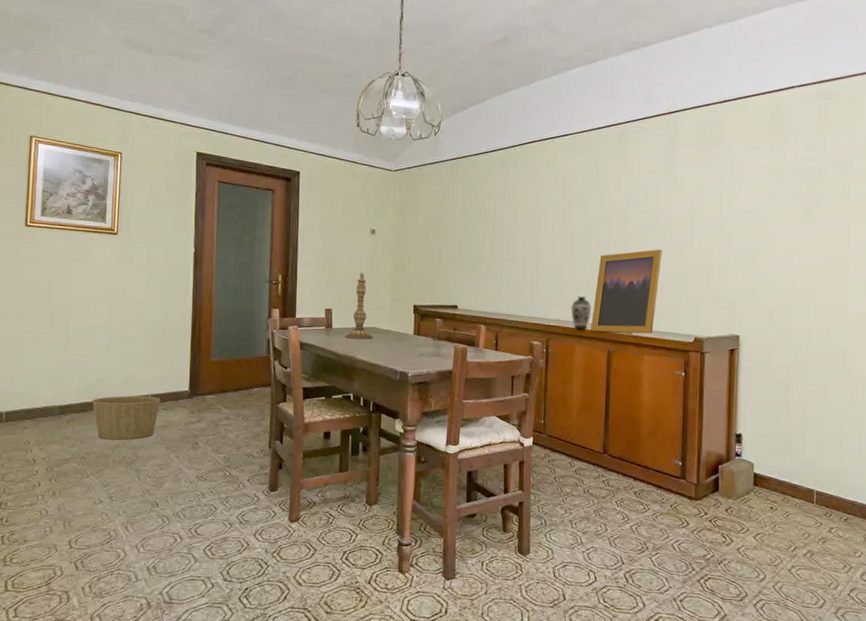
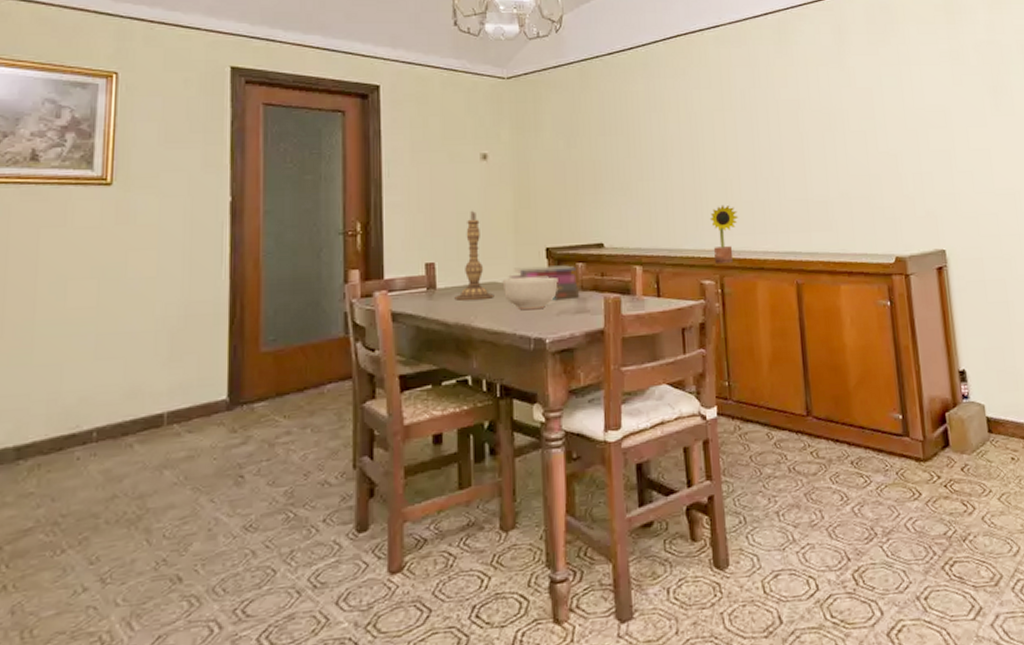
basket: present [91,395,161,440] -> none [70,414,183,490]
bowl: none [379,325,421,351] -> present [502,276,558,311]
books: none [384,318,436,346] -> present [508,265,579,301]
decorative plant: none [543,283,567,330] -> present [709,204,739,265]
decorative vase: present [571,296,592,331] -> none [746,219,772,262]
picture frame: present [591,249,662,334] -> none [772,154,847,263]

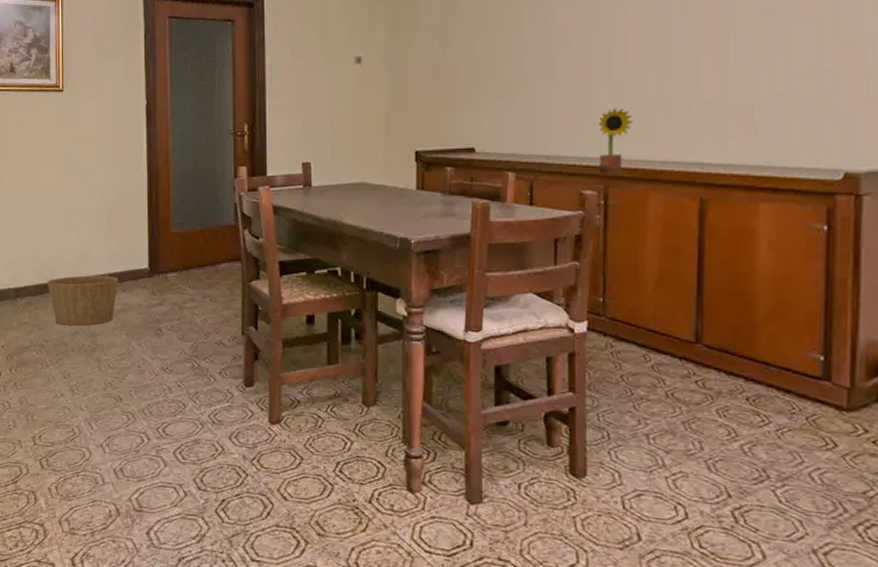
basket: none [70,414,183,490] -> present [47,275,119,326]
candlestick: present [454,210,495,302] -> none [327,113,364,199]
bowl: present [502,276,558,311] -> none [371,178,426,211]
books: present [508,265,579,301] -> none [377,169,446,203]

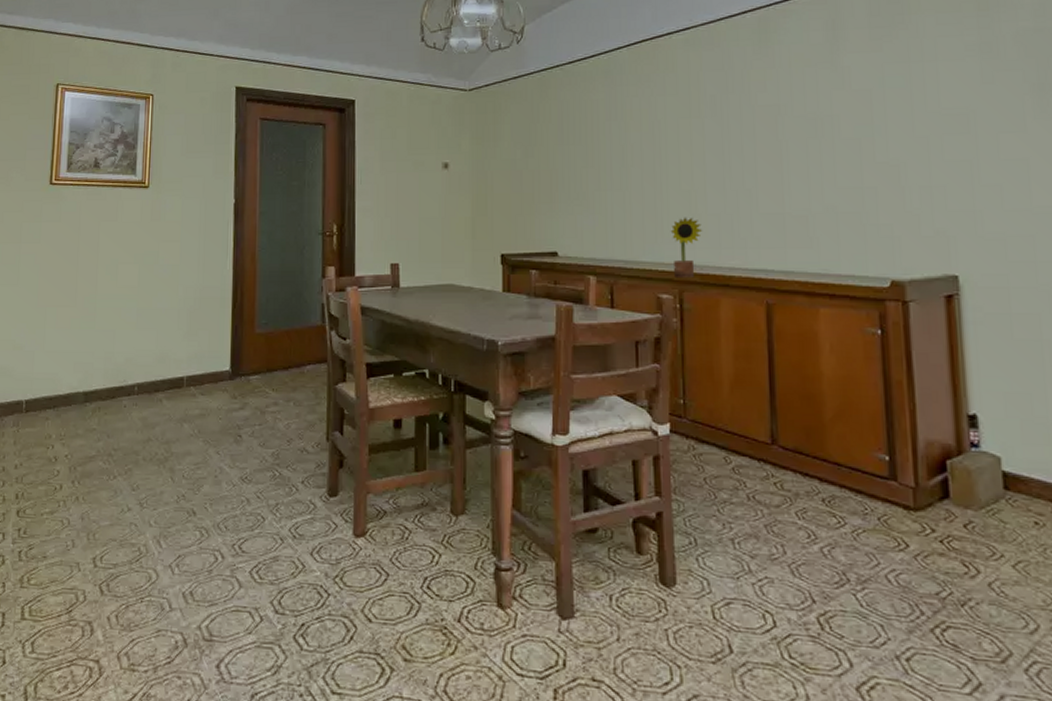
basket: present [47,275,119,326] -> none [119,378,198,433]

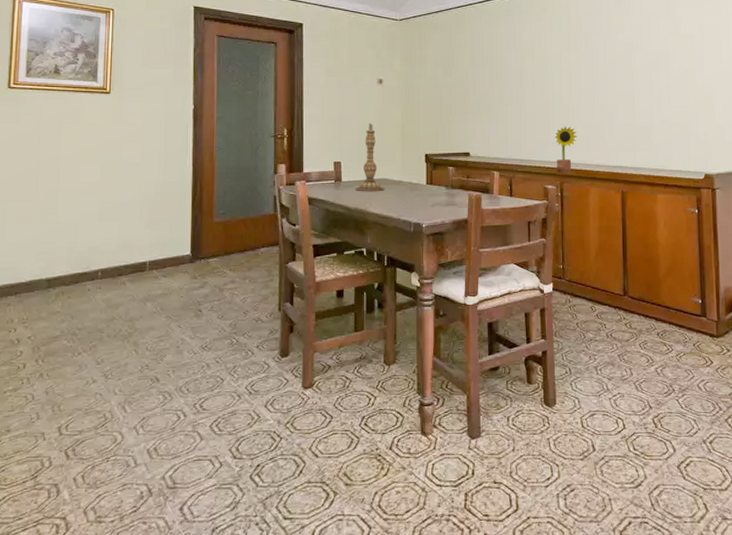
candlestick: none [415,216,452,301] -> present [355,122,385,192]

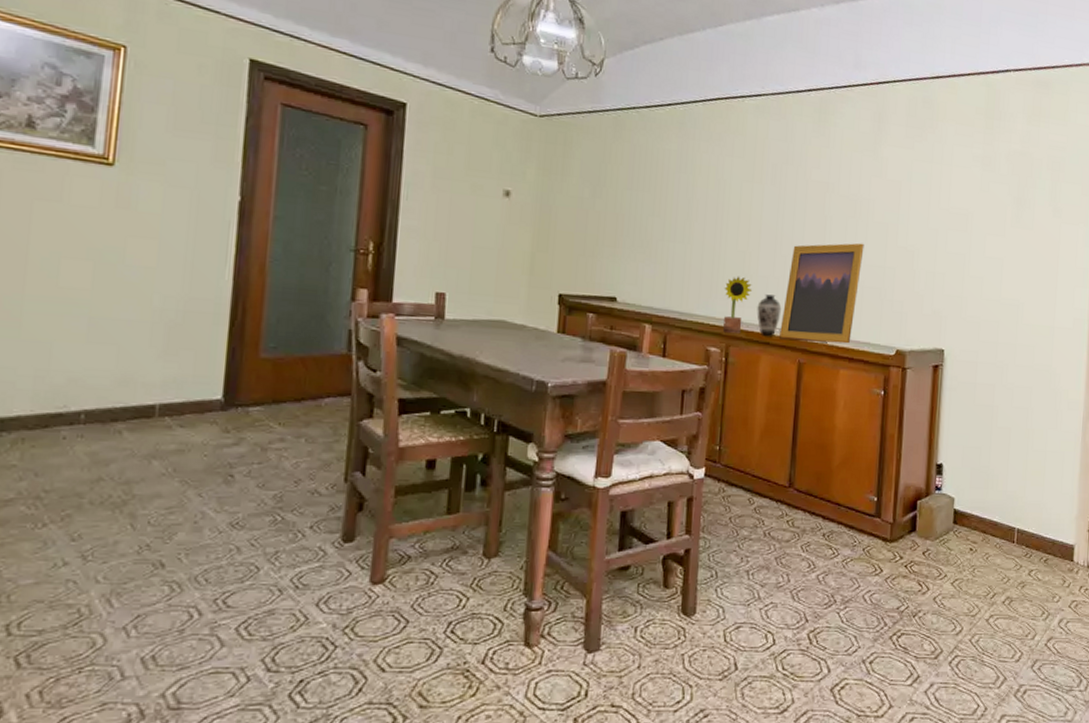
candlestick: present [355,122,385,192] -> none [462,246,502,337]
decorative vase: none [583,139,603,173] -> present [756,294,782,338]
picture frame: none [604,89,668,174] -> present [779,243,864,344]

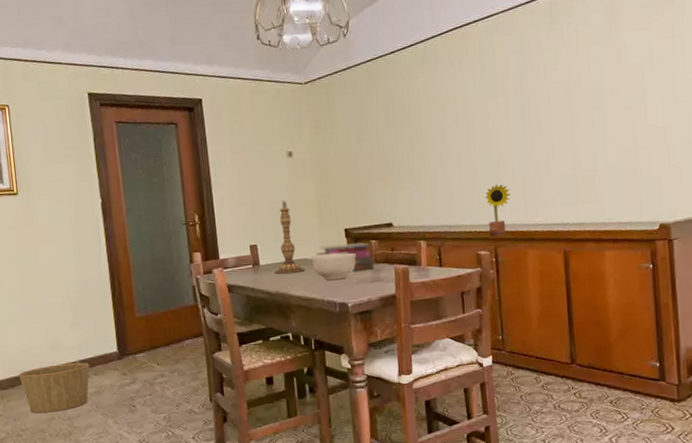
basket: none [57,404,176,471] -> present [18,362,90,414]
candlestick: none [462,246,502,337] -> present [274,200,306,275]
bowl: none [511,319,567,354] -> present [311,252,356,281]
books: none [518,309,586,349] -> present [315,242,374,273]
decorative vase: present [756,294,782,338] -> none [517,195,541,234]
picture frame: present [779,243,864,344] -> none [542,130,614,234]

